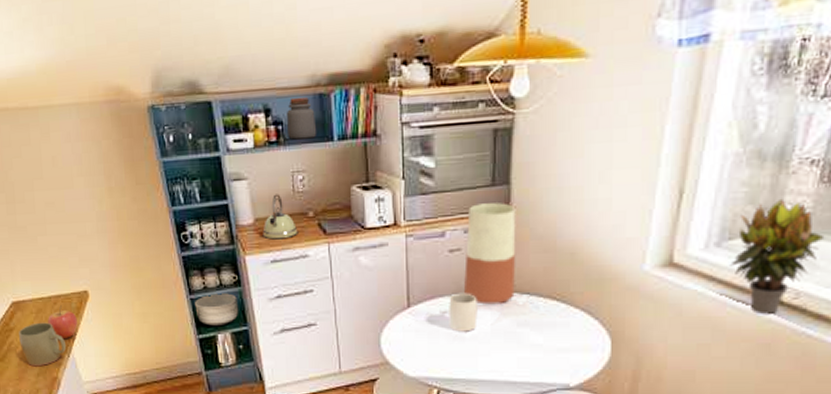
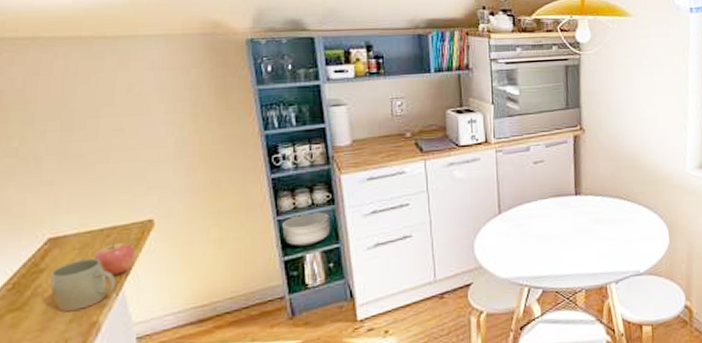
kettle: present [262,194,298,240] -> none [360,117,396,159]
jar: present [287,97,317,140] -> none [388,36,416,71]
mug: present [449,292,478,332] -> none [535,197,561,233]
vase: present [464,203,516,305] -> none [547,122,590,207]

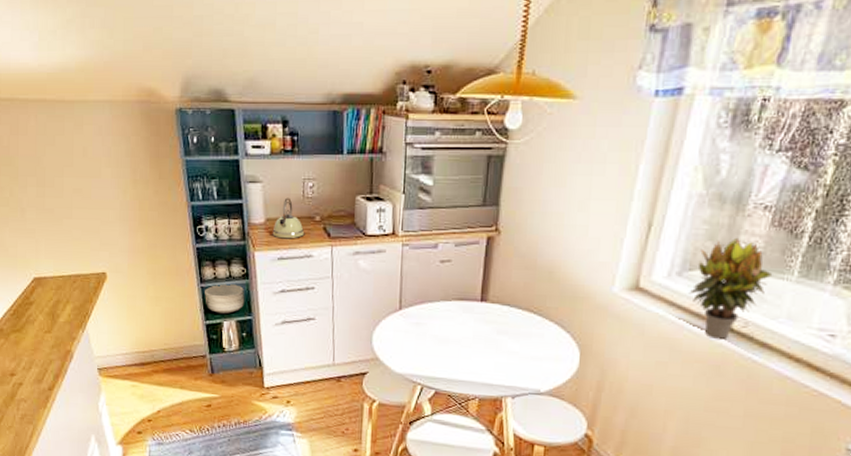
mug: present [50,258,115,312] -> none [38,298,81,339]
fruit: present [95,238,135,275] -> none [66,284,94,315]
kettle: none [360,117,396,159] -> present [272,197,305,239]

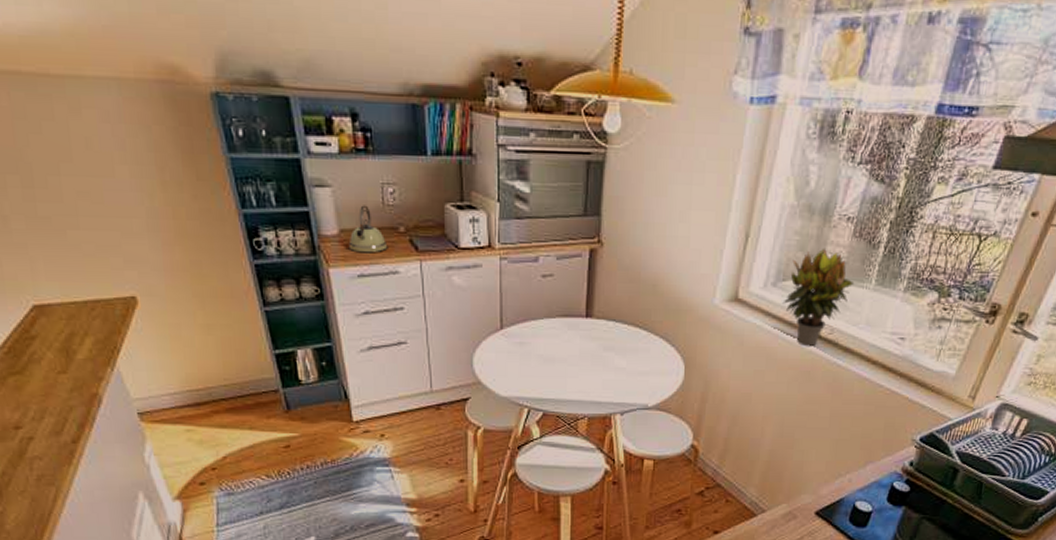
bowl: present [205,284,245,315] -> none [270,306,322,342]

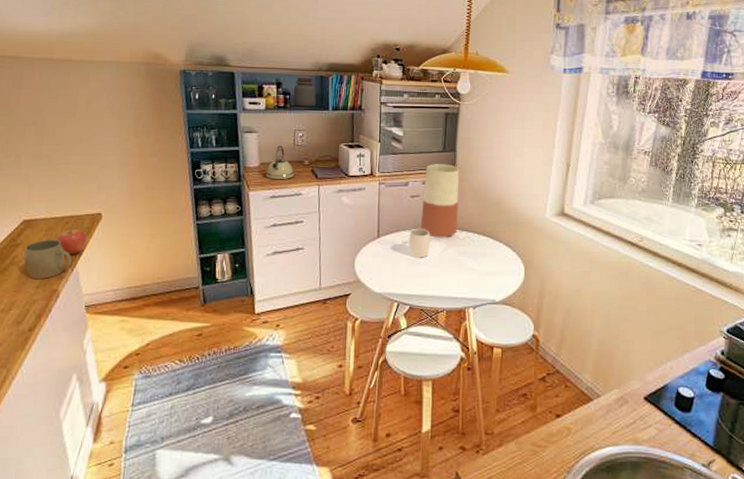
mug: none [43,330,108,381] -> present [23,239,71,280]
fruit: none [83,312,124,350] -> present [57,225,87,254]
jar: none [376,104,410,151] -> present [293,76,317,107]
mug: none [540,317,568,354] -> present [408,228,430,258]
vase: none [556,232,606,330] -> present [421,164,460,238]
potted plant: present [782,248,853,347] -> none [600,174,655,252]

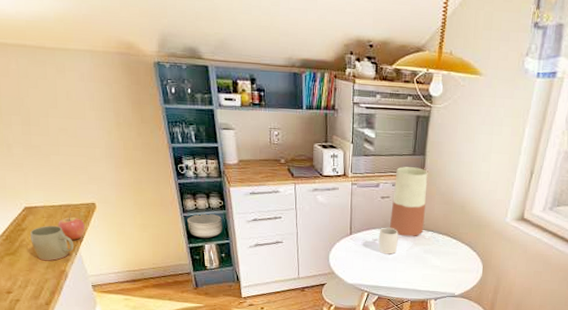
bowl: none [200,220,239,248] -> present [187,213,223,239]
kettle: present [265,145,295,180] -> none [244,143,272,178]
jar: present [293,76,317,107] -> none [268,72,291,105]

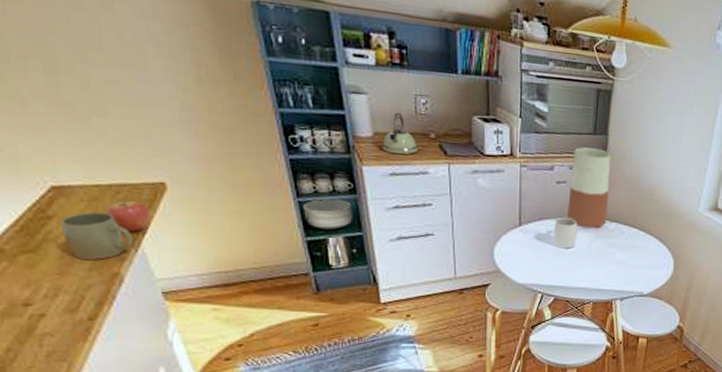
kettle: none [244,143,272,178] -> present [382,112,419,155]

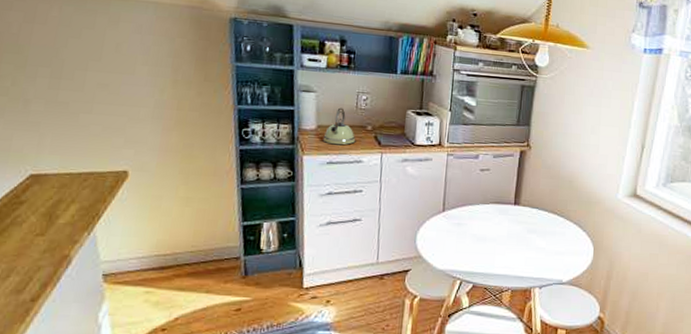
mug: present [61,211,132,261] -> none [28,197,88,243]
fruit: present [106,195,150,232] -> none [71,183,109,216]
bowl: present [303,198,353,231] -> none [244,185,290,216]
mug: present [553,217,578,249] -> none [475,203,499,235]
vase: present [567,147,611,229] -> none [489,137,533,215]

